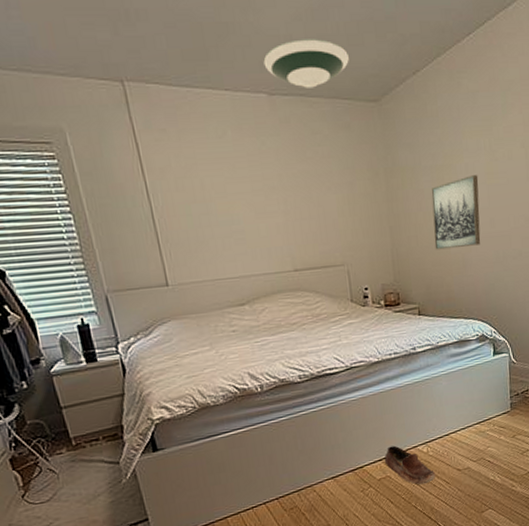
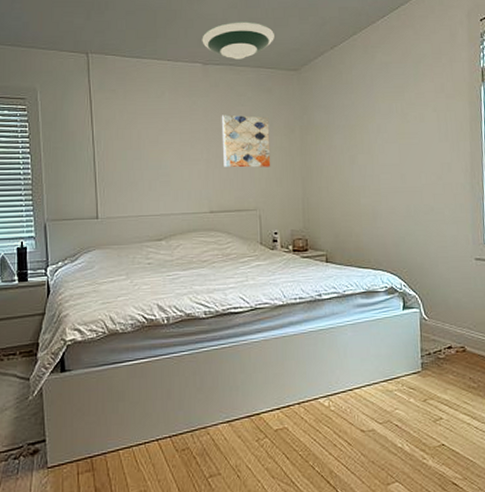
wall art: none [296,157,356,219] -> present [221,114,271,168]
shoe: present [384,445,436,485] -> none [282,395,337,443]
wall art: present [431,175,481,250] -> none [343,135,392,201]

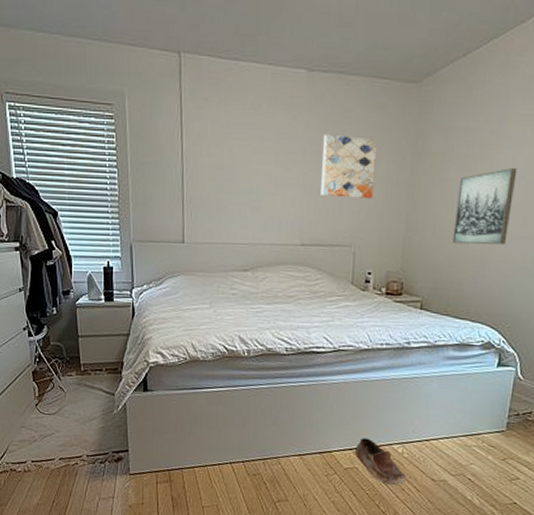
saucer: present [202,21,274,60] -> none [309,16,397,66]
shoe: none [282,395,337,443] -> present [354,438,407,485]
wall art: none [343,135,392,201] -> present [452,168,518,245]

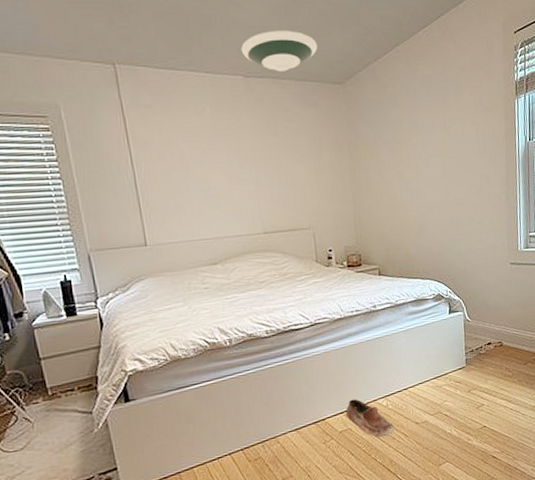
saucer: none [309,16,397,66] -> present [241,30,317,72]
wall art: present [321,134,378,199] -> none [268,131,322,187]
wall art: present [452,168,518,245] -> none [390,149,437,216]

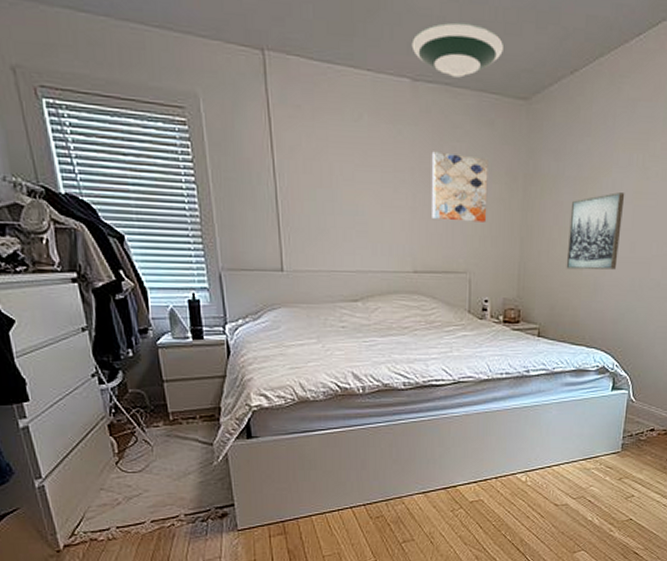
wall art: none [268,131,322,187] -> present [431,151,489,222]
shoe: present [345,399,395,438] -> none [479,469,531,514]
wall art: none [390,149,437,216] -> present [566,192,625,270]

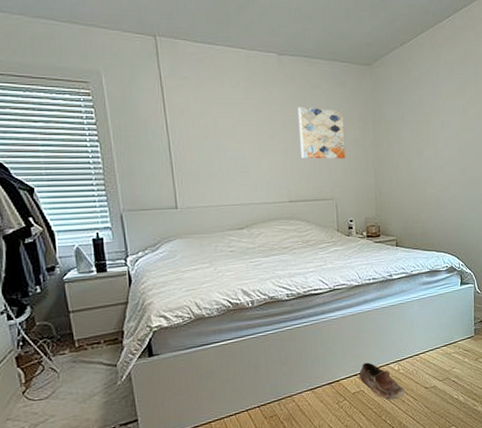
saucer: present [411,22,503,78] -> none [275,12,348,51]
shoe: none [479,469,531,514] -> present [359,362,405,400]
wall art: present [566,192,625,270] -> none [411,130,453,191]

